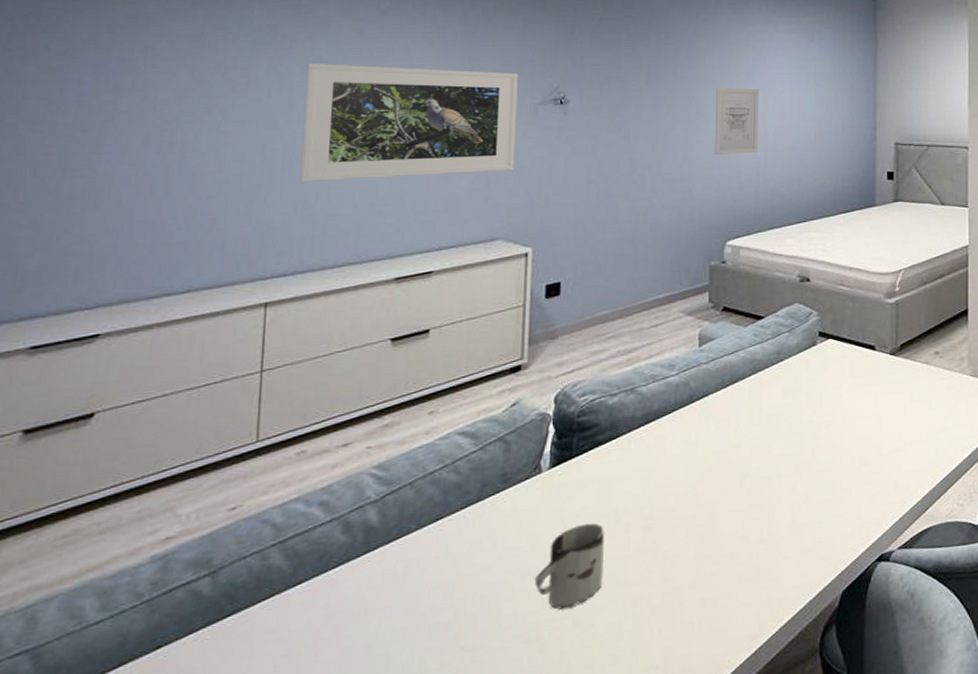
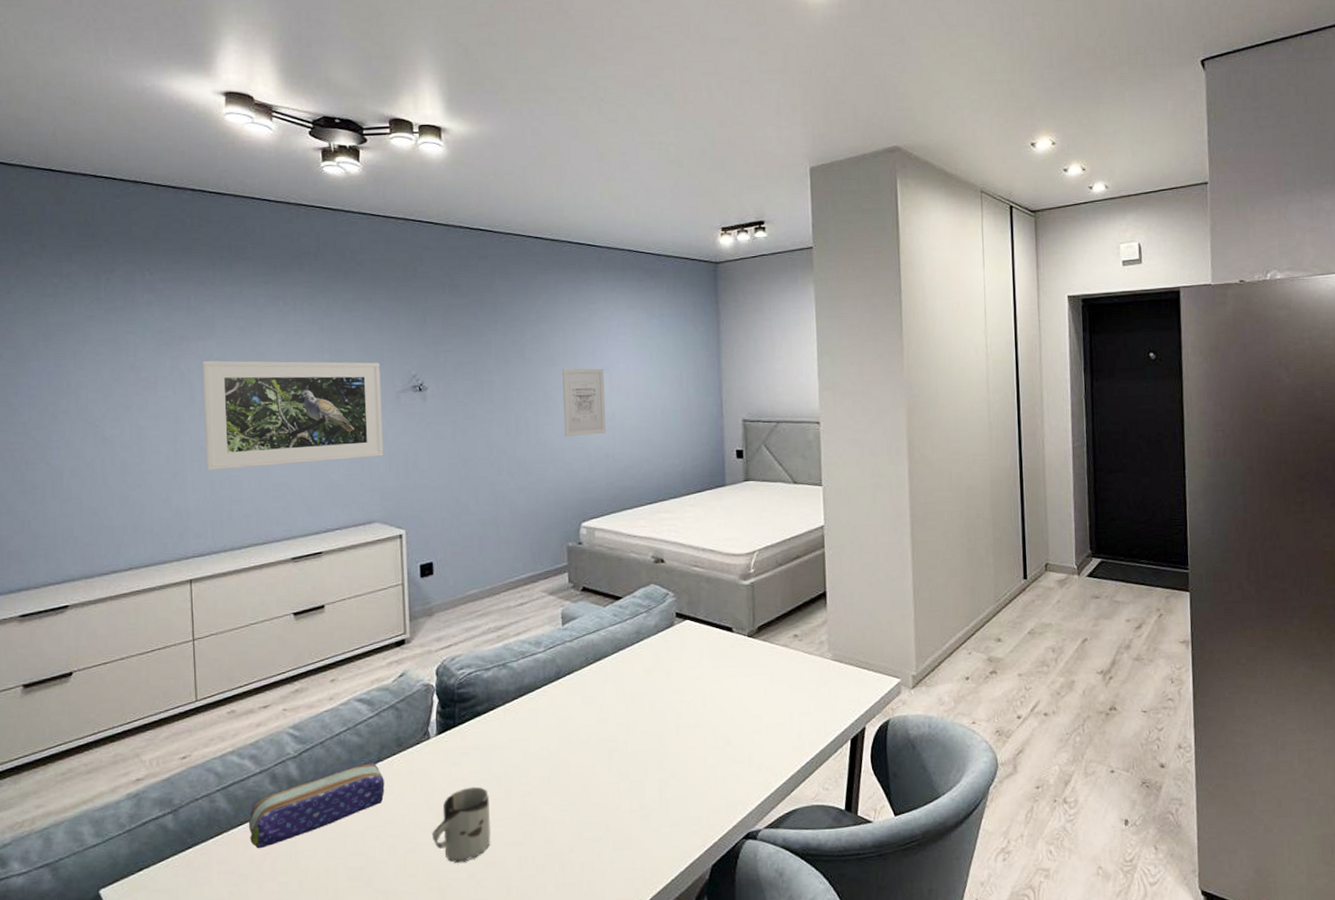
pencil case: none [309,502,483,611] -> present [249,762,385,849]

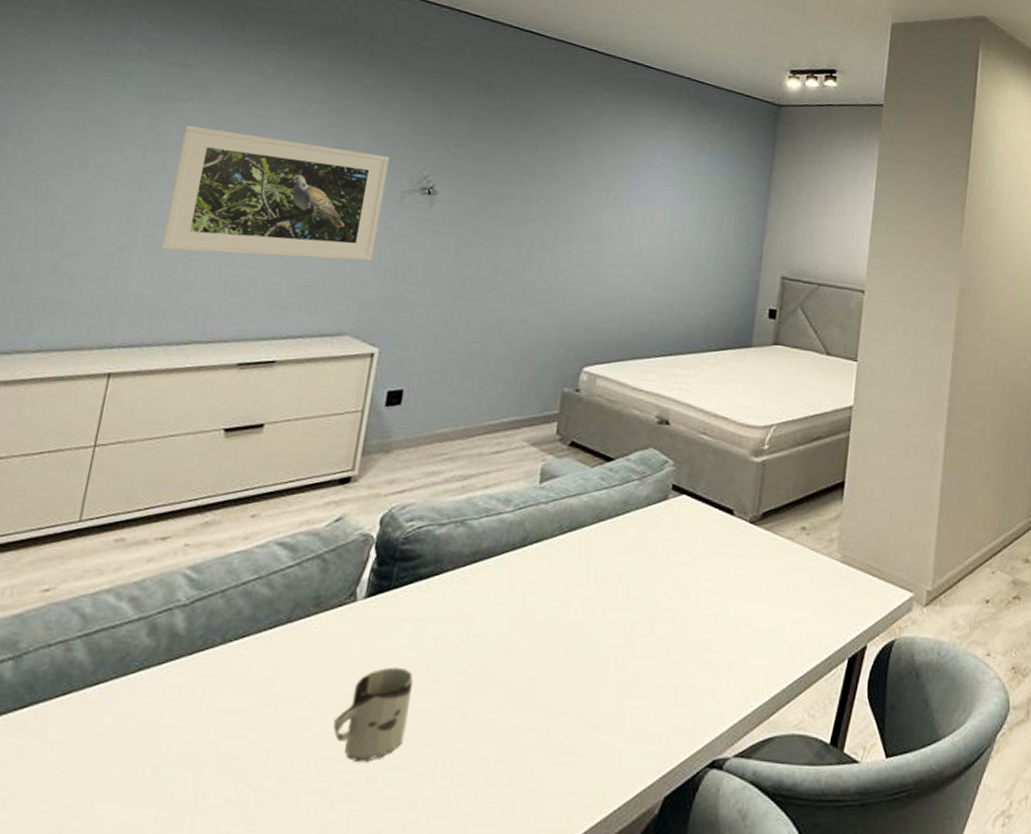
pencil case: present [249,762,385,849] -> none [104,622,290,718]
wall art: present [562,368,607,436] -> none [582,193,639,271]

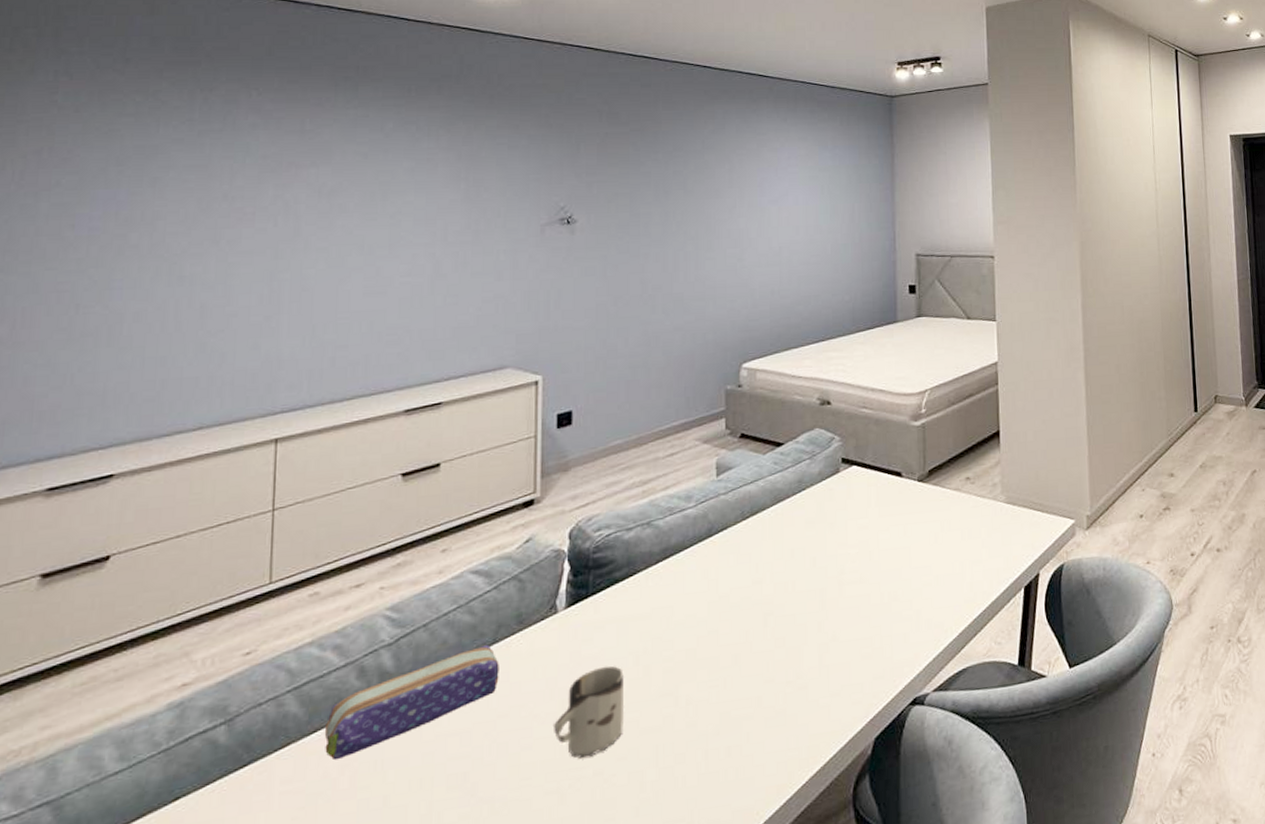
pencil case: none [104,622,290,718] -> present [325,644,499,761]
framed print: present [160,124,390,261] -> none [307,189,524,313]

